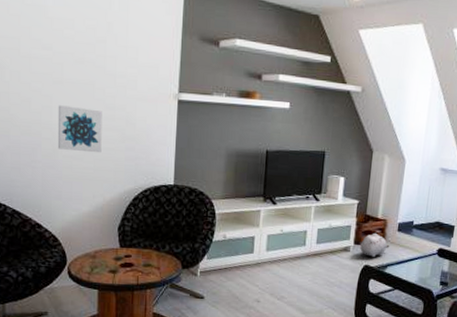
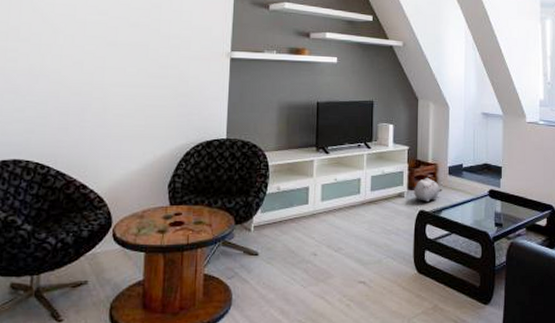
wall art: present [57,105,102,153] -> none [108,66,155,111]

